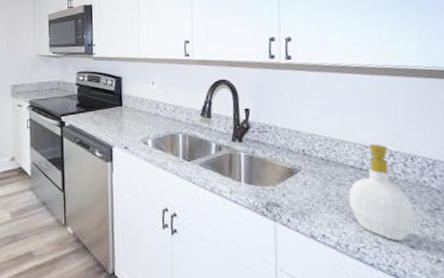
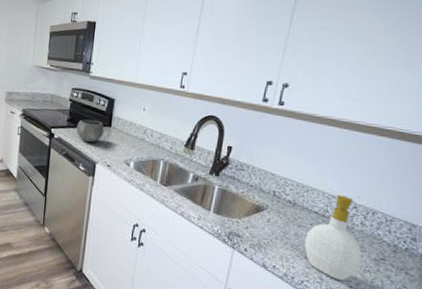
bowl: none [87,101,116,125] -> present [76,119,104,142]

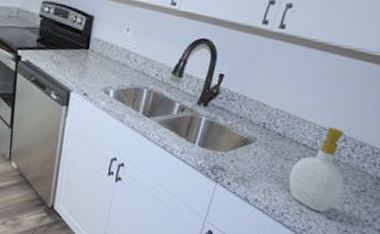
bowl: present [76,119,104,142] -> none [47,39,81,67]

